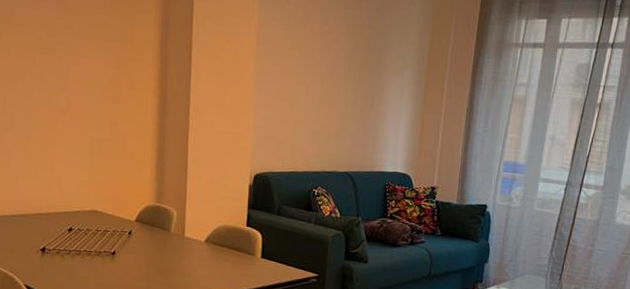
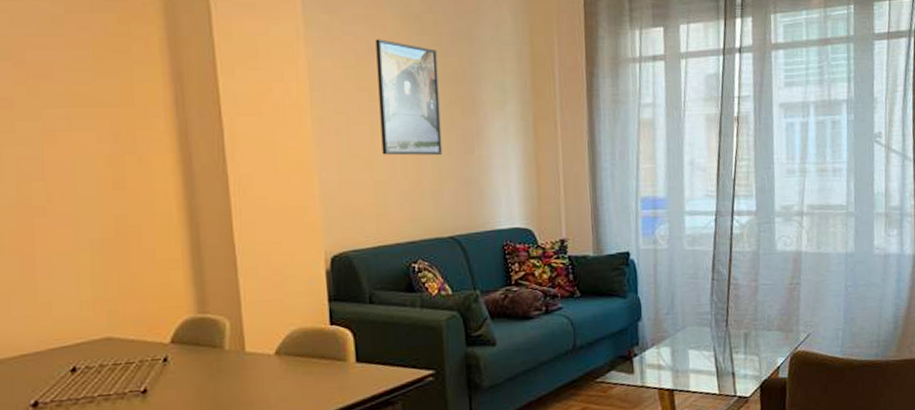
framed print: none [303,8,356,106] -> present [375,39,443,156]

